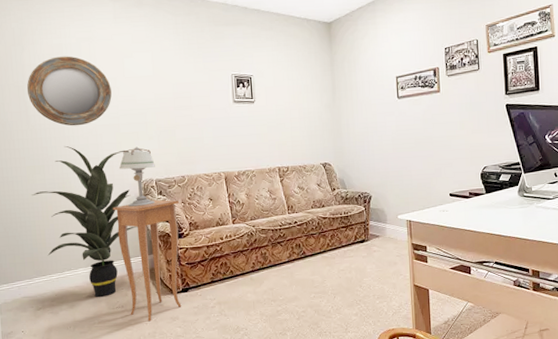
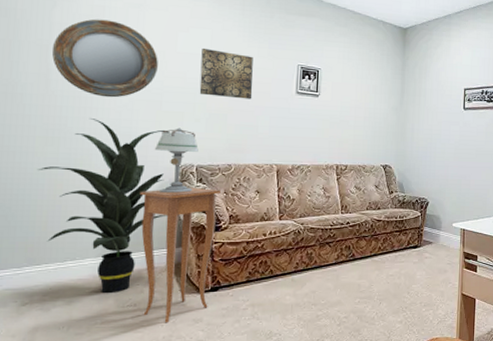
wall art: none [146,70,195,114] -> present [199,47,253,99]

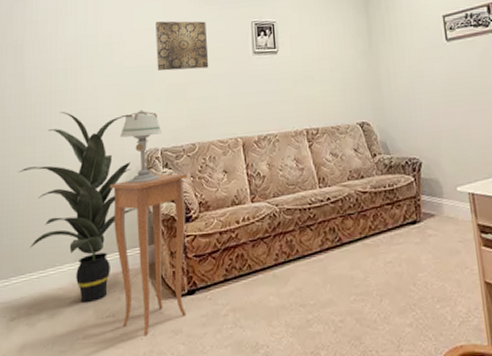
home mirror: present [52,18,158,98] -> none [26,9,117,89]

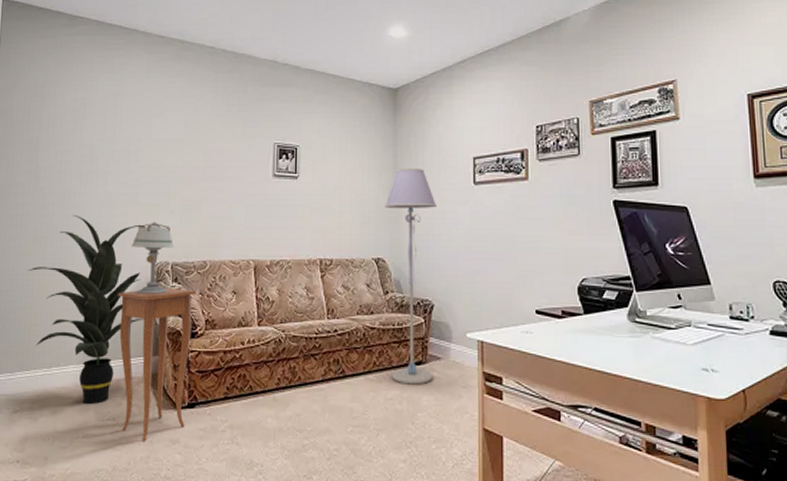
wall art: present [156,21,209,71] -> none [173,132,227,186]
floor lamp: none [362,31,430,246] -> present [384,169,436,385]

